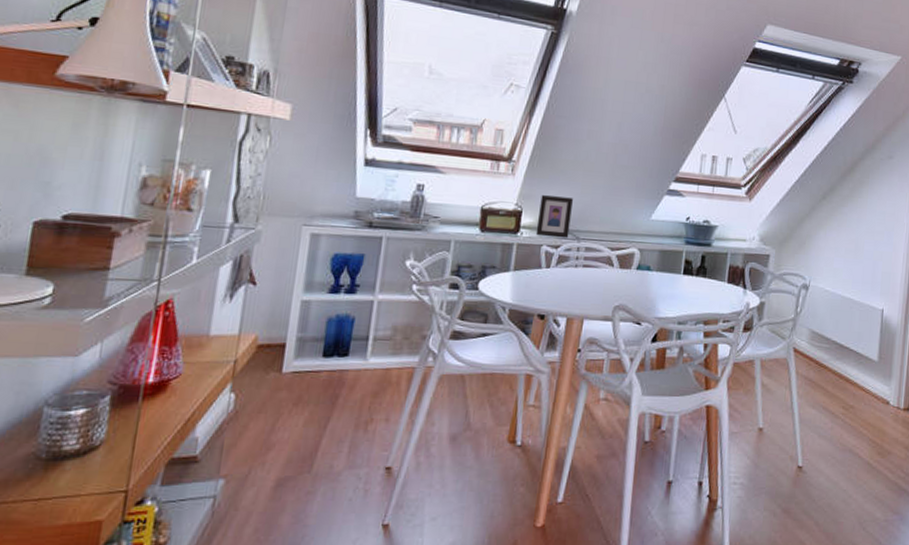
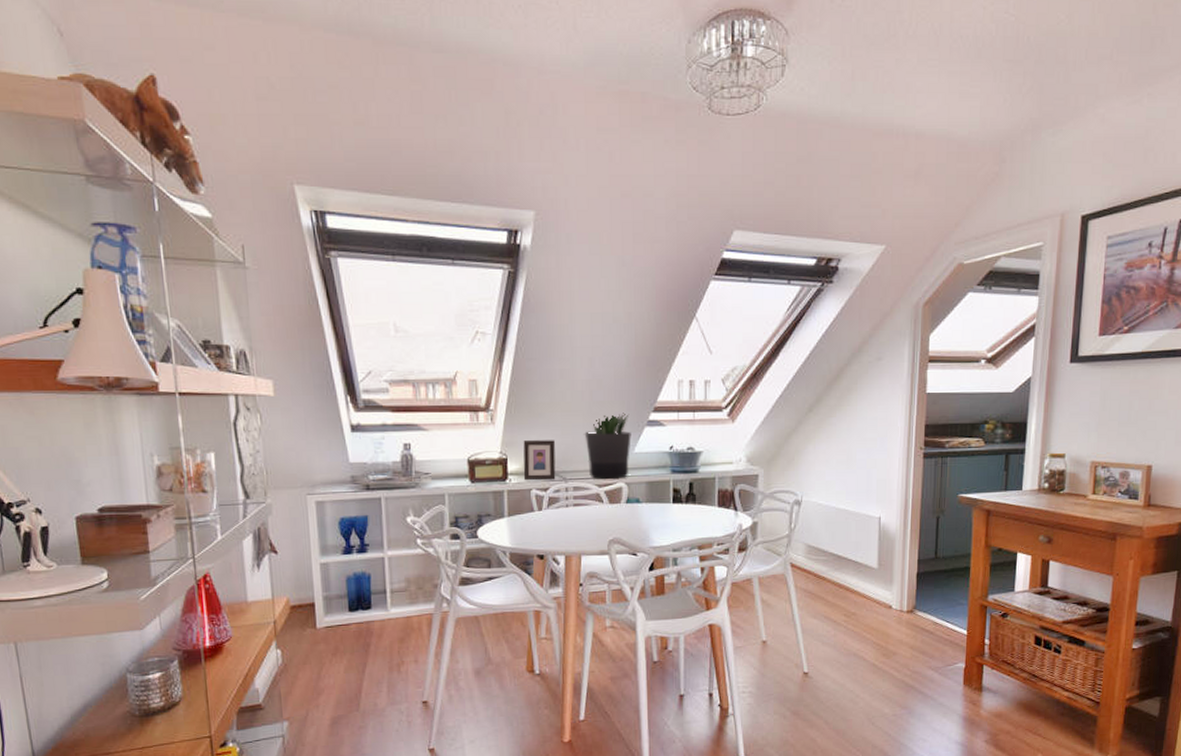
planter: none [603,179,650,245] -> present [585,413,631,480]

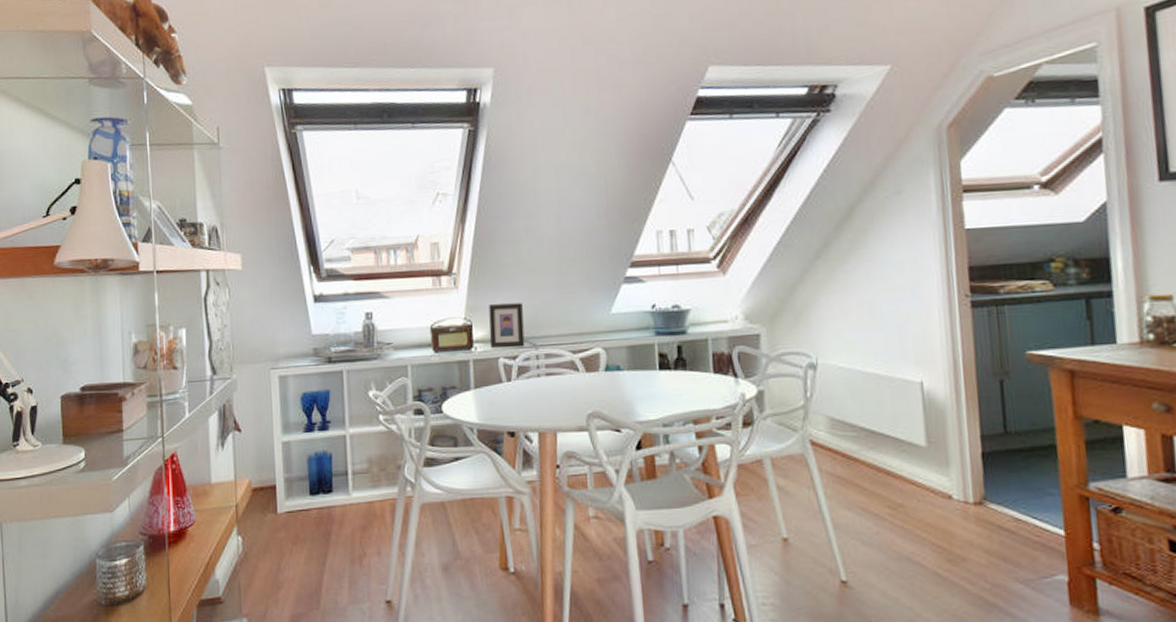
planter: present [585,413,631,480] -> none [556,270,607,345]

